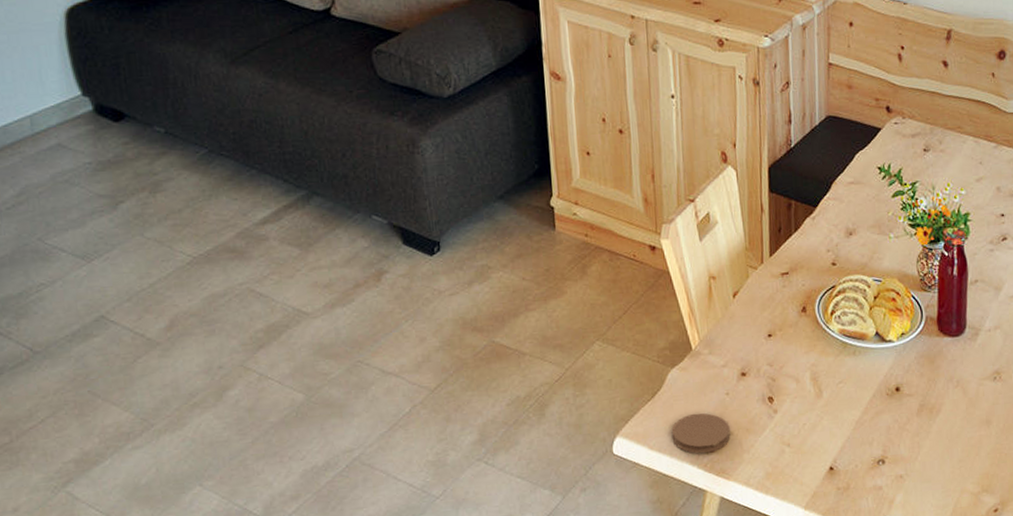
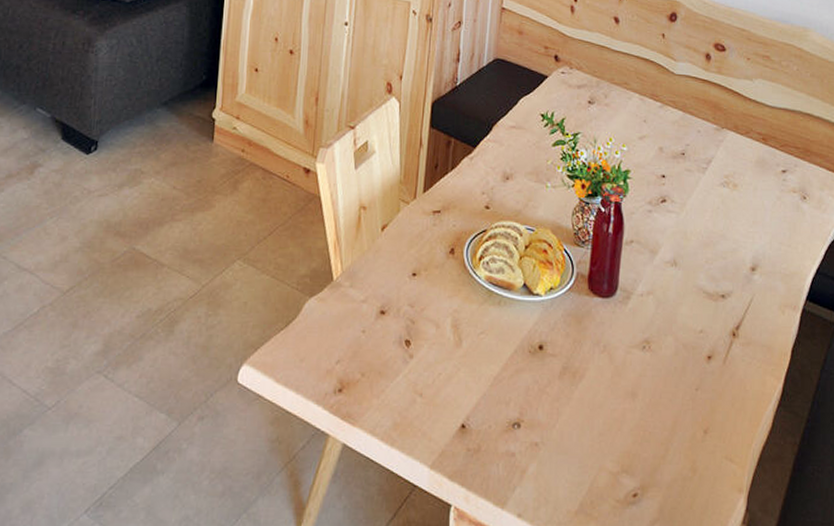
coaster: present [671,413,731,454] -> none [300,348,362,394]

